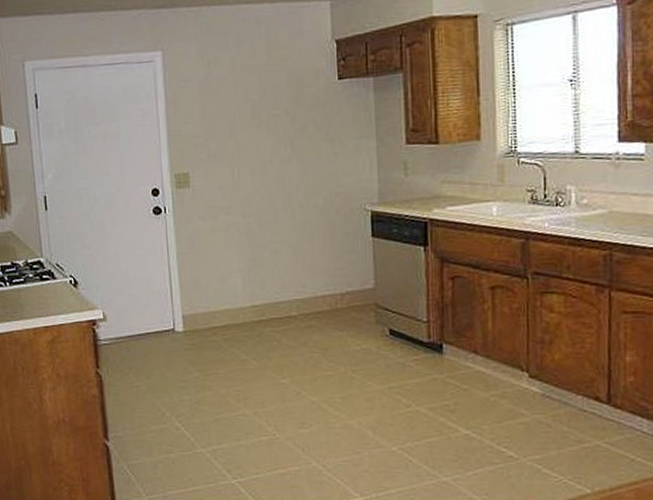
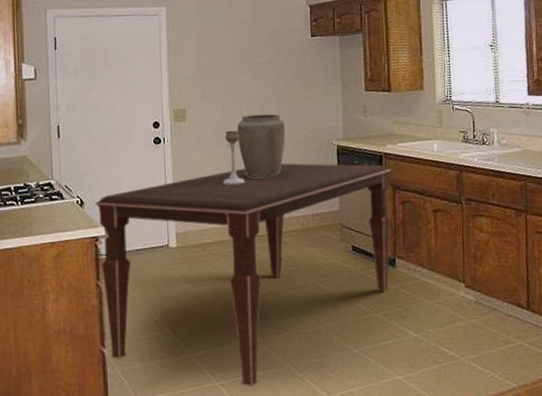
dining table: none [90,233,438,485] -> present [95,163,391,386]
candle holder: none [234,196,261,259] -> present [223,130,245,184]
vase: none [250,175,308,252] -> present [237,113,285,178]

